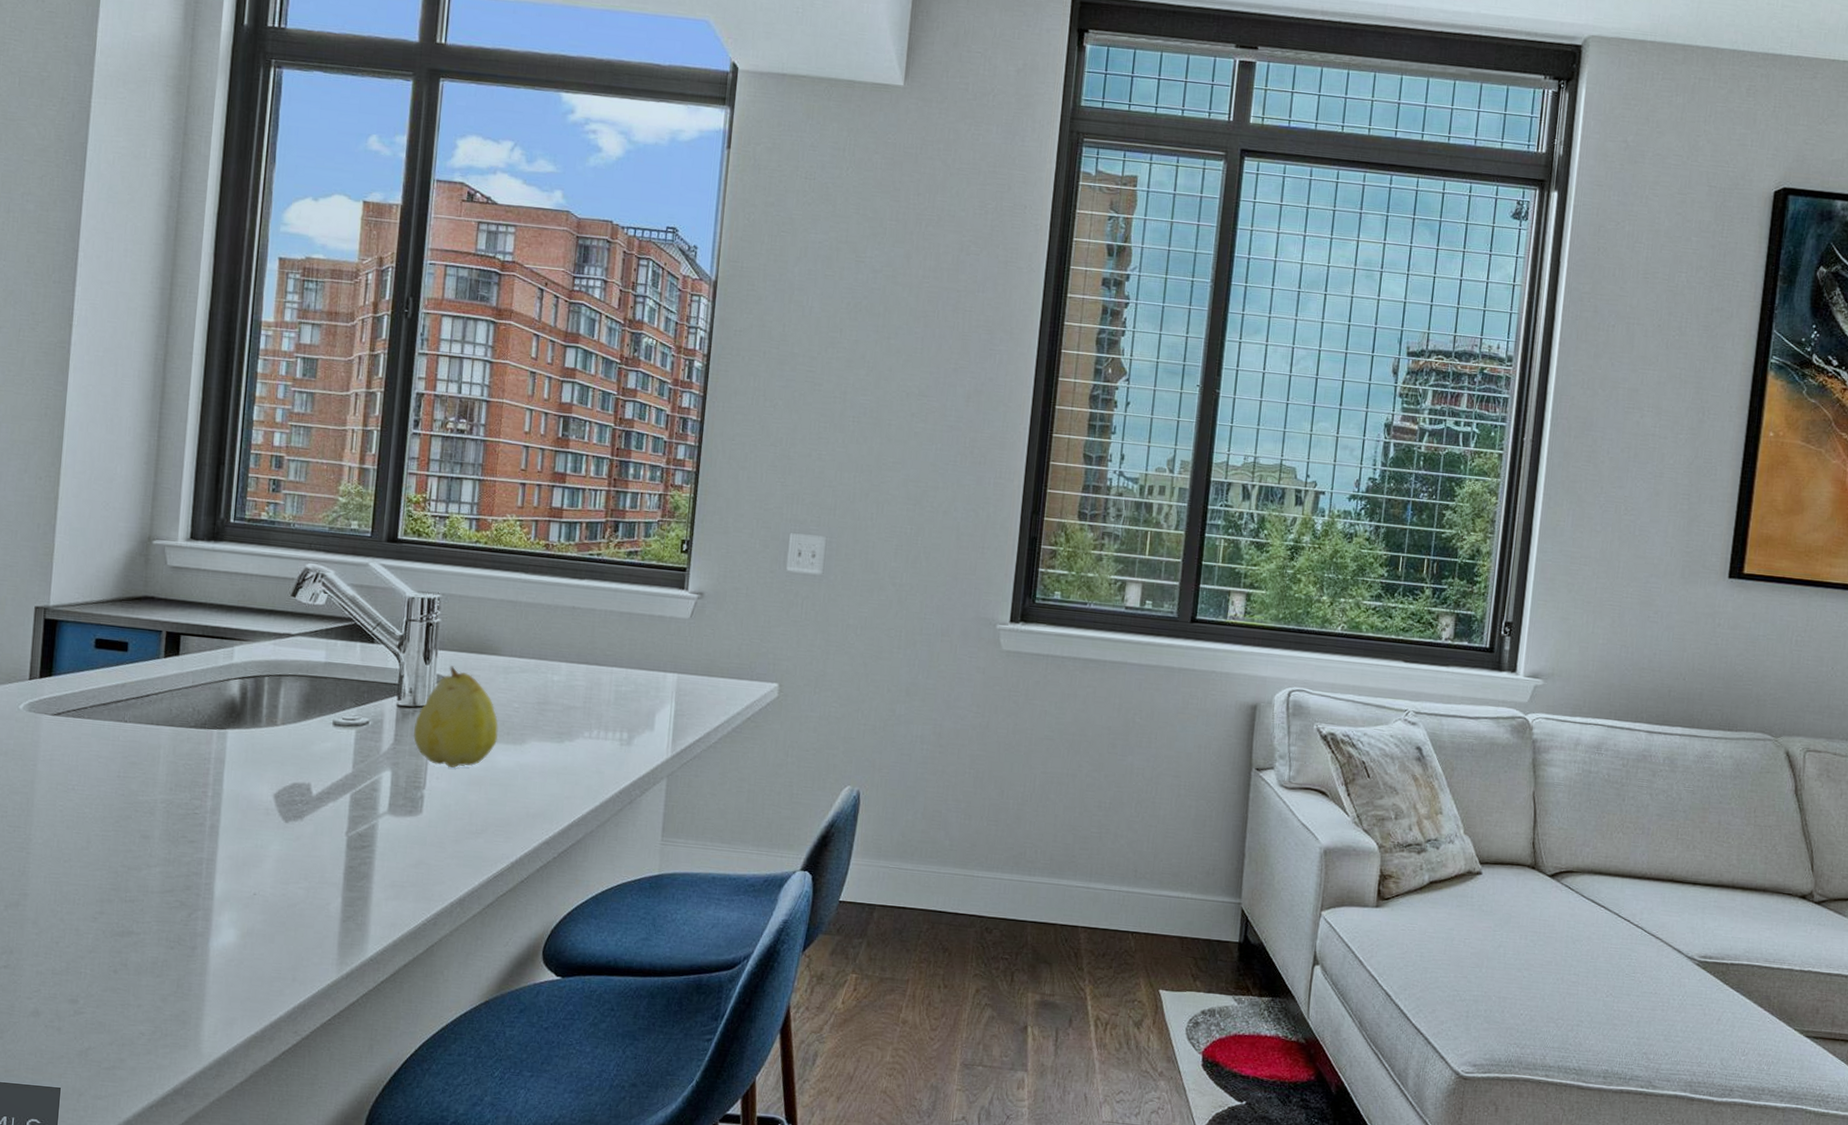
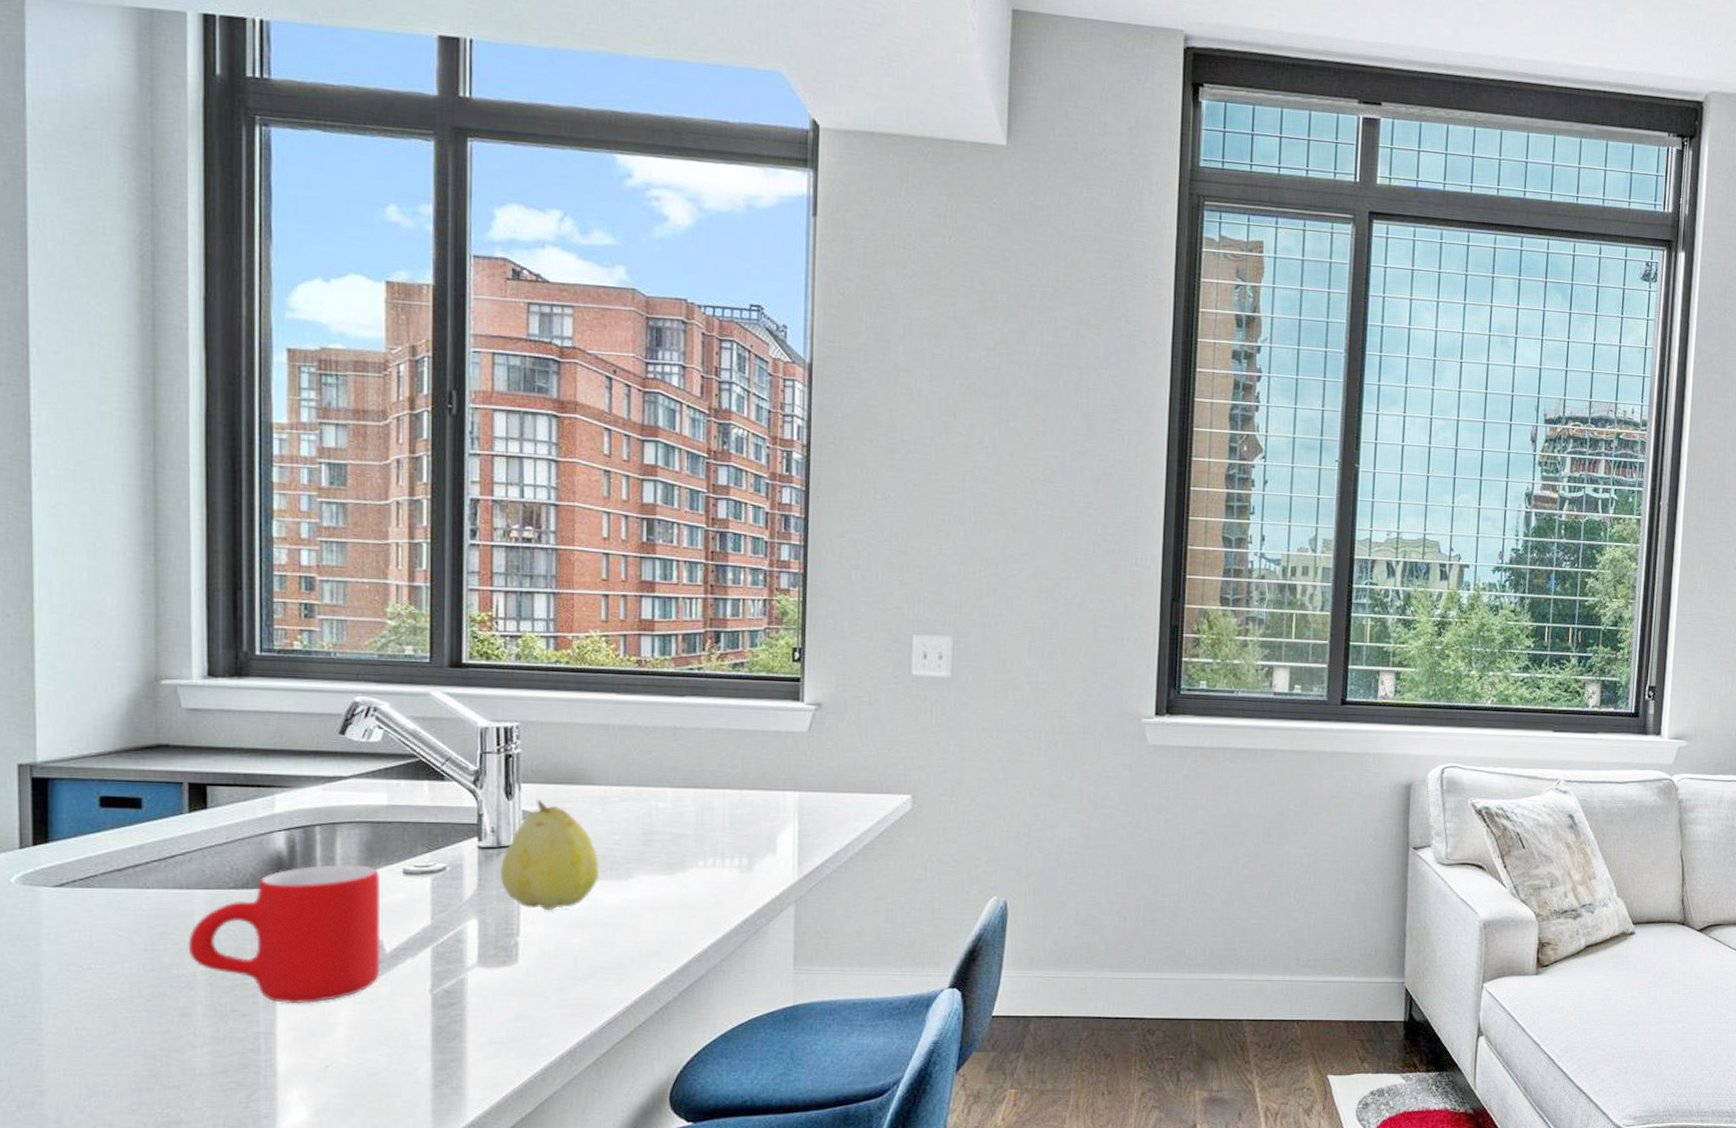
mug: none [152,712,314,836] -> present [188,864,381,1004]

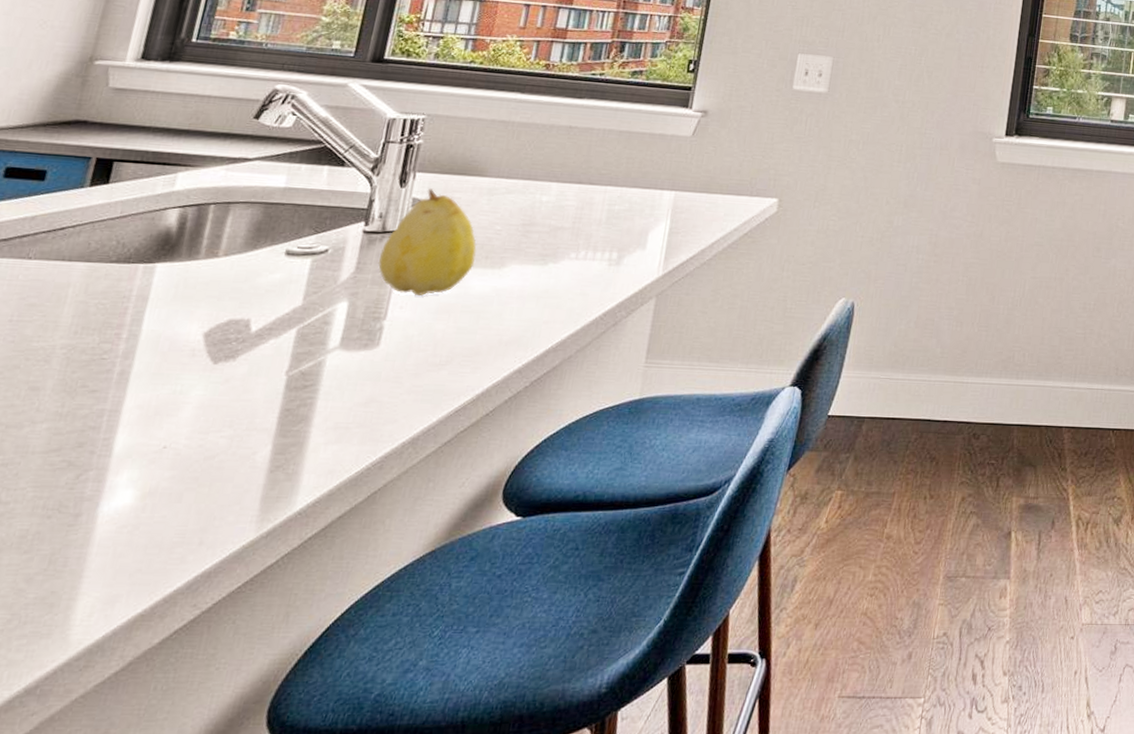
mug: present [188,864,381,1004] -> none [53,242,263,382]

